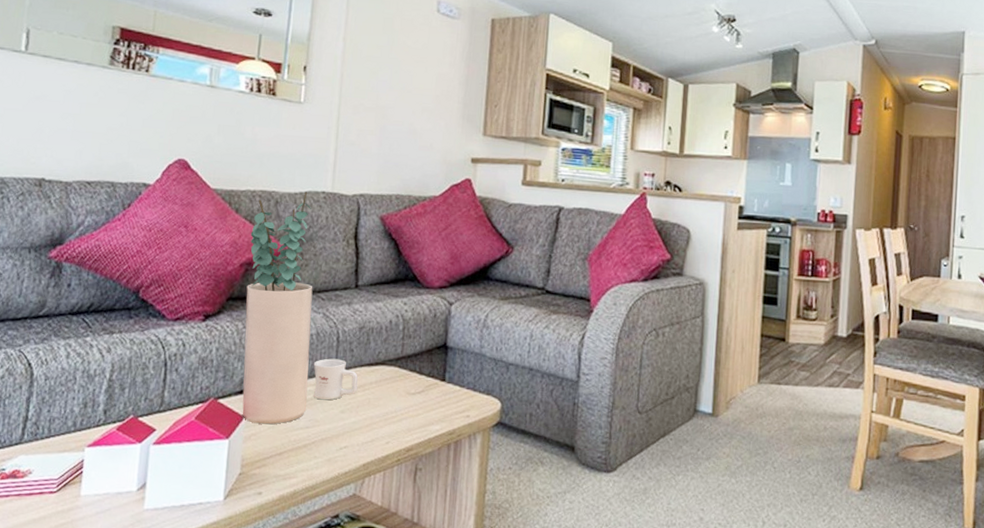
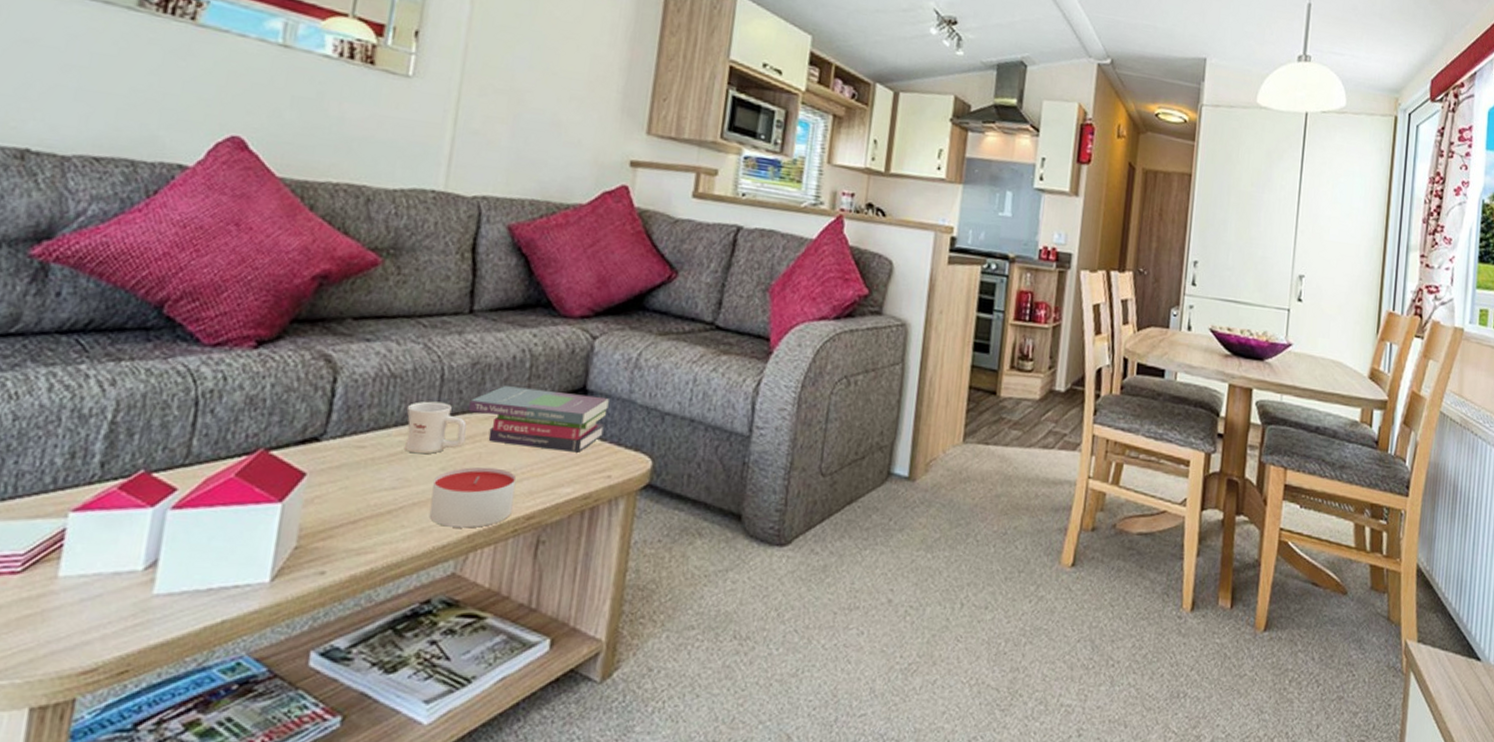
vase: present [242,191,313,425] -> none [303,189,417,484]
candle: none [334,409,397,459] -> present [429,466,517,528]
books: none [359,345,465,397] -> present [468,386,609,453]

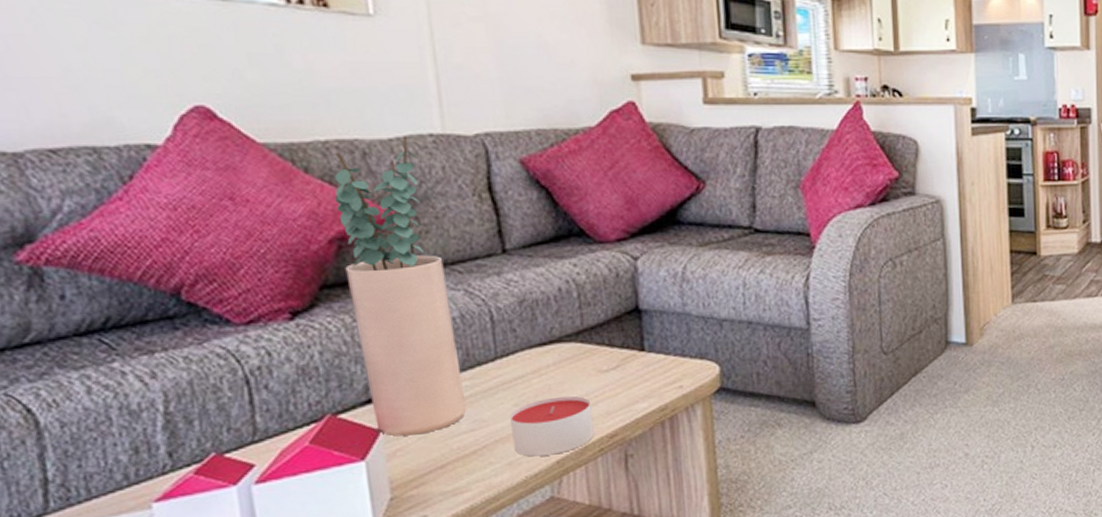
vase: none [303,189,417,484] -> present [334,136,467,437]
mug: present [404,401,467,454] -> none [464,343,532,396]
books: present [468,386,609,453] -> none [526,314,666,373]

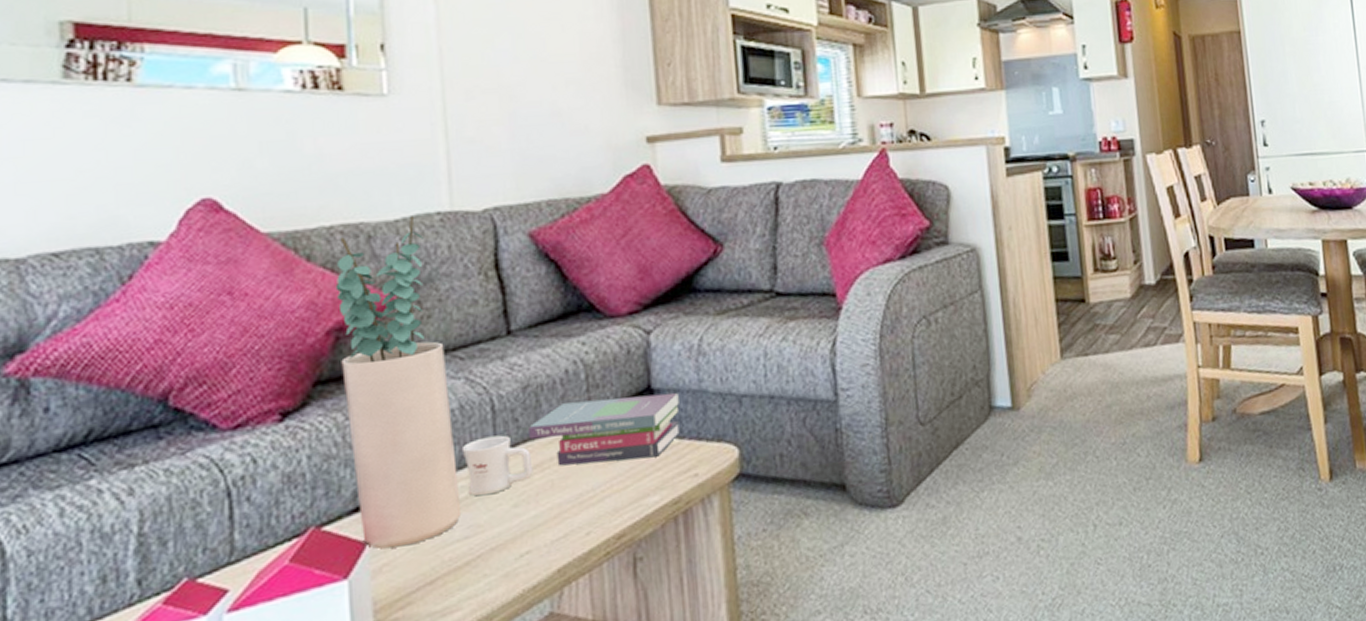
mug: none [464,343,532,396] -> present [461,435,533,497]
candle: present [510,395,594,457] -> none [508,491,600,566]
books: none [526,314,666,373] -> present [529,393,680,466]

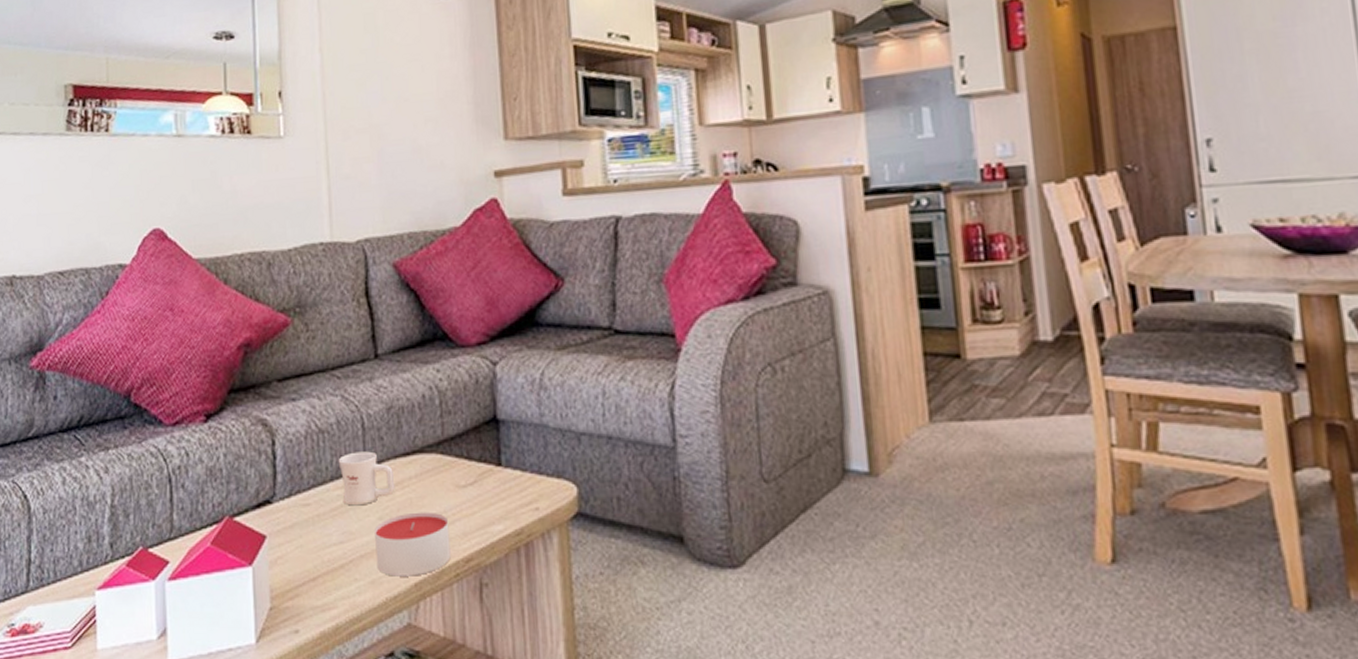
vase: present [335,216,462,549] -> none [244,246,338,544]
candle: none [508,491,600,566] -> present [375,512,451,577]
books: present [529,393,680,466] -> none [392,424,522,487]

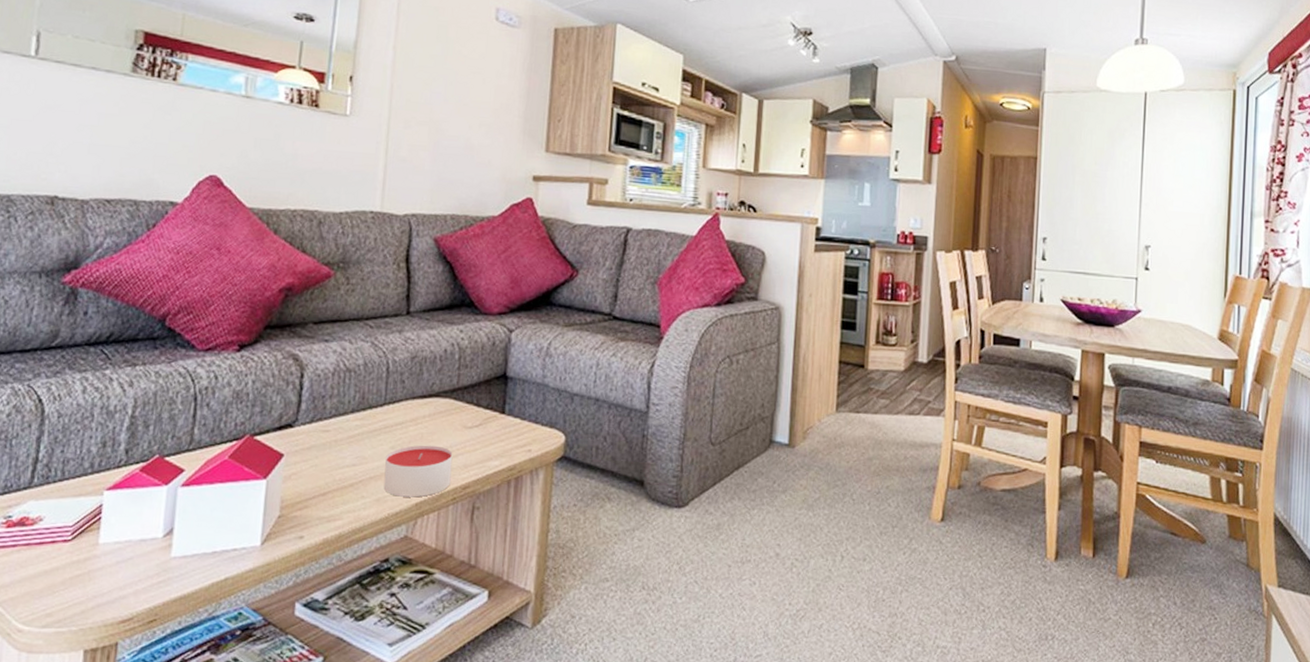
mug: present [338,451,395,506] -> none [360,390,410,436]

